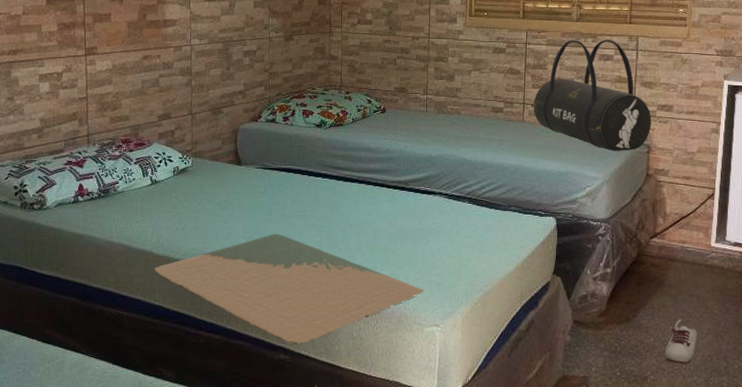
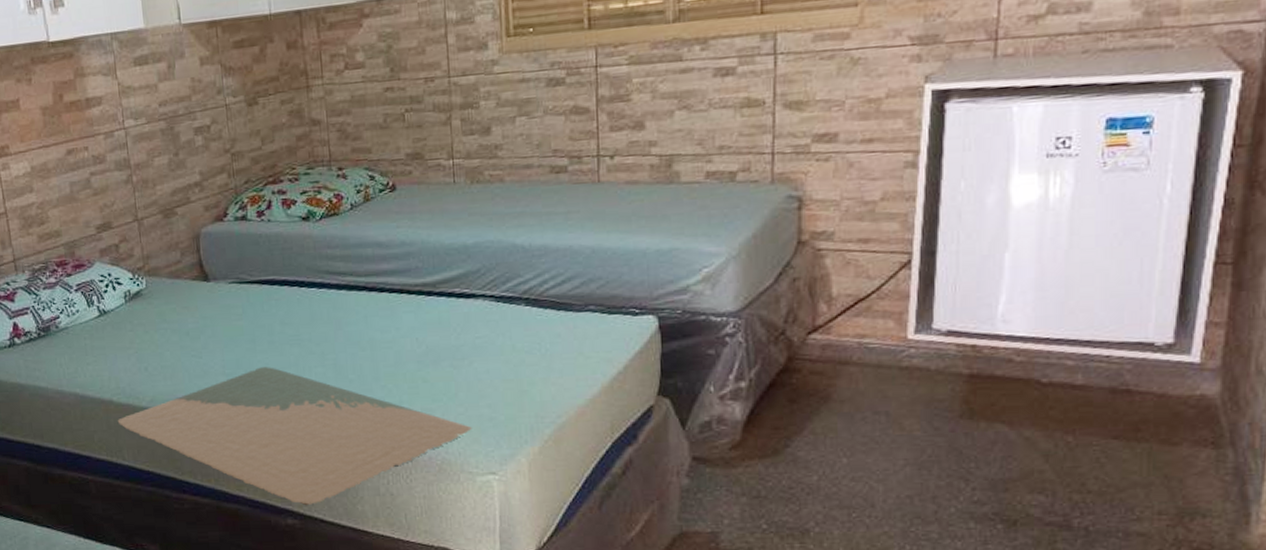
duffel bag: present [533,39,651,151] -> none [613,43,803,212]
shoe: present [664,319,697,364] -> none [835,446,888,509]

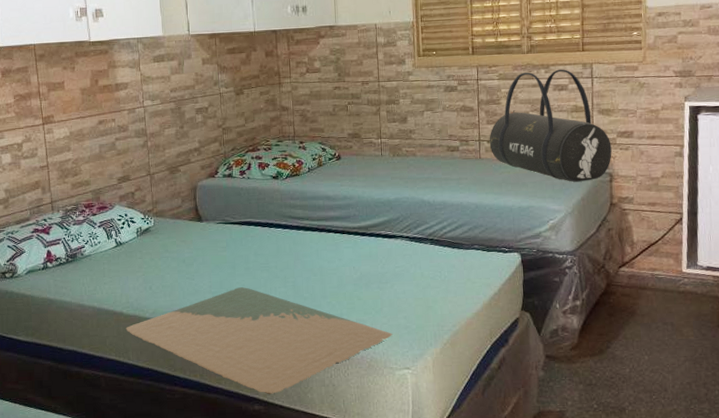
duffel bag: none [613,43,803,212] -> present [489,69,612,182]

